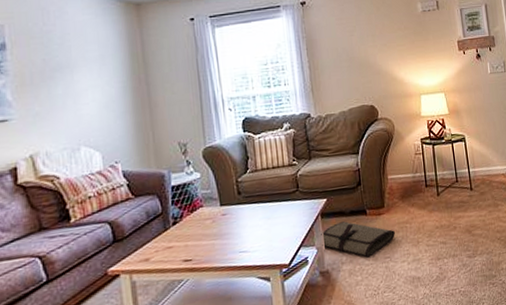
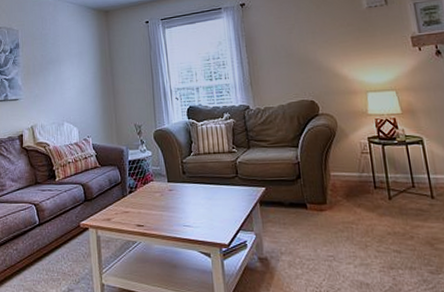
tool roll: present [321,221,395,257] -> none [259,212,339,252]

